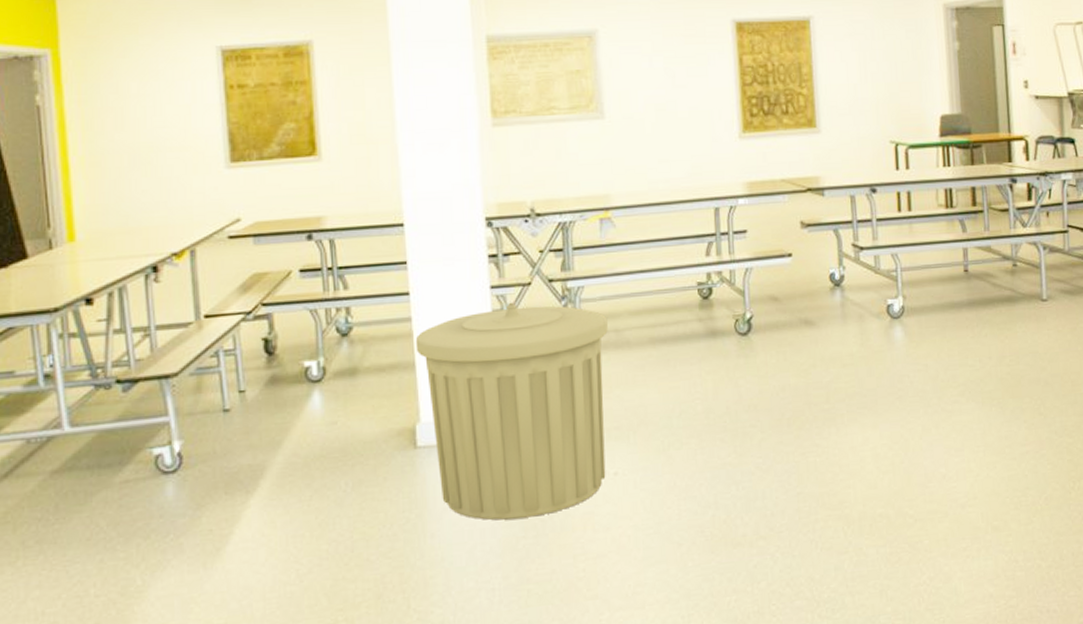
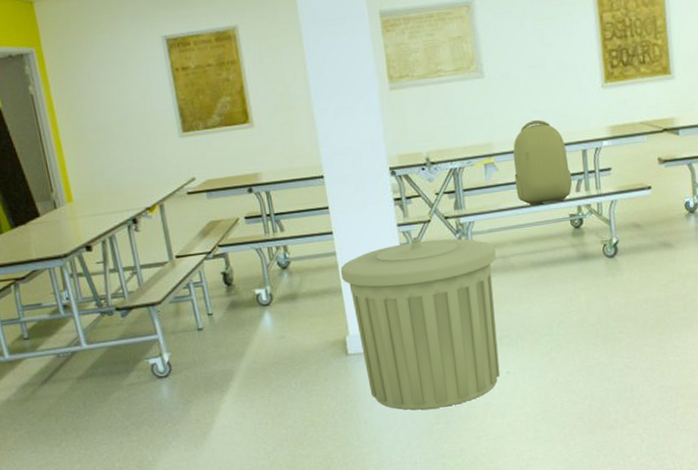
backpack: none [634,171,702,270] -> present [513,120,573,206]

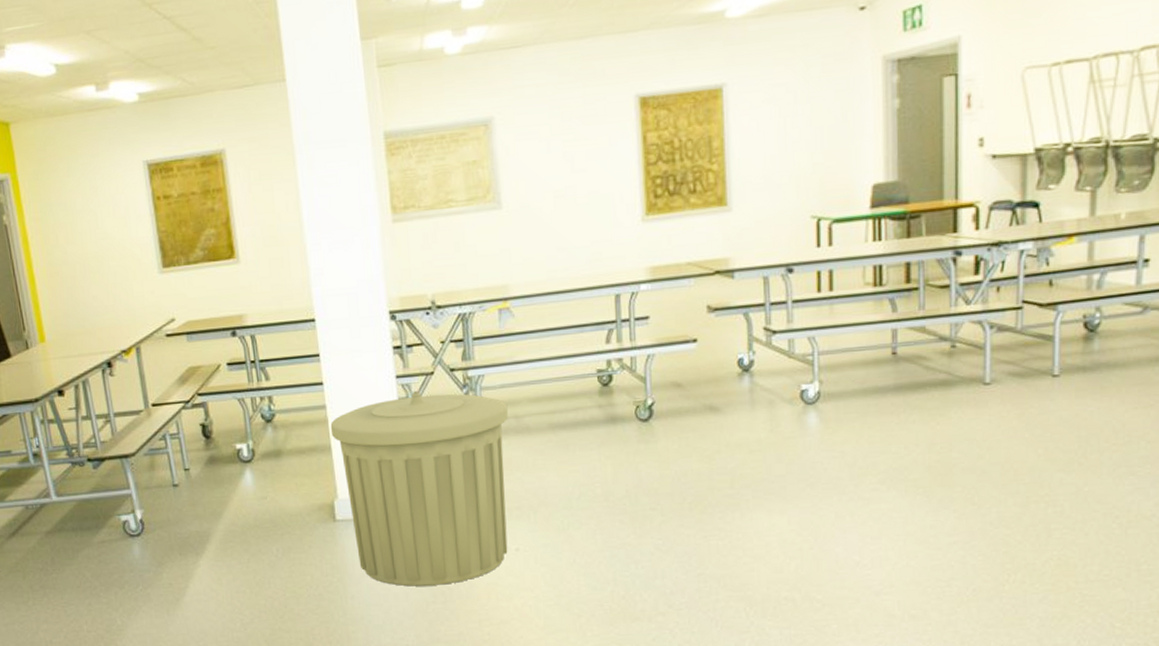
backpack: present [513,120,573,206] -> none [533,259,602,358]

